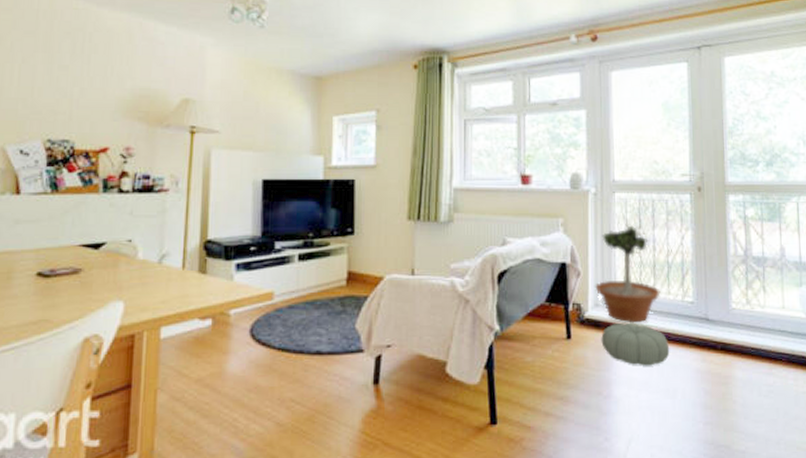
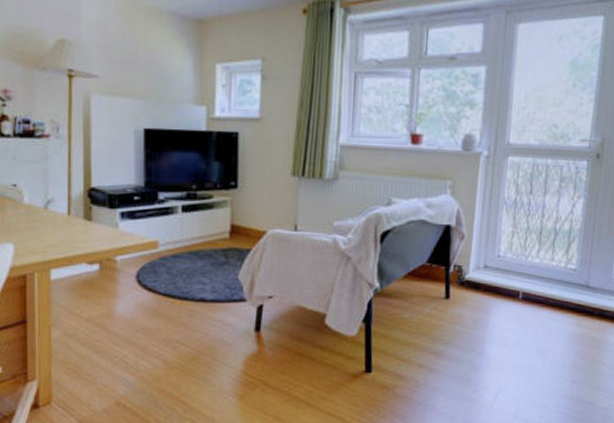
potted tree: present [595,220,660,322] -> none [478,185,544,286]
pouf: present [601,322,670,366] -> none [479,286,547,328]

